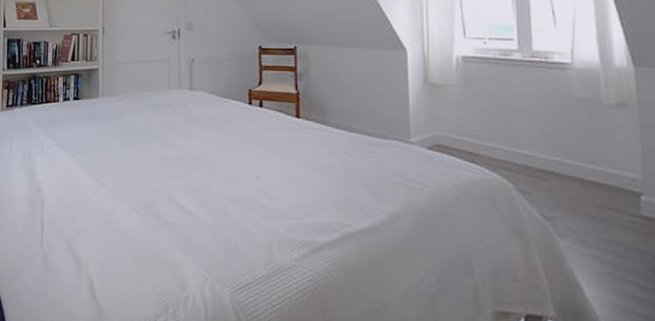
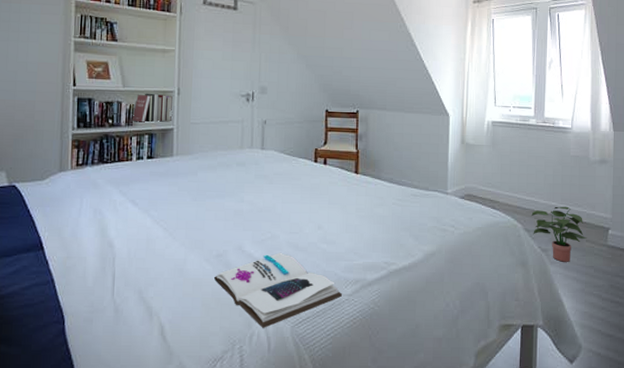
book: none [144,205,288,292] -> present [214,252,342,328]
potted plant: none [525,162,609,235] -> present [531,206,587,262]

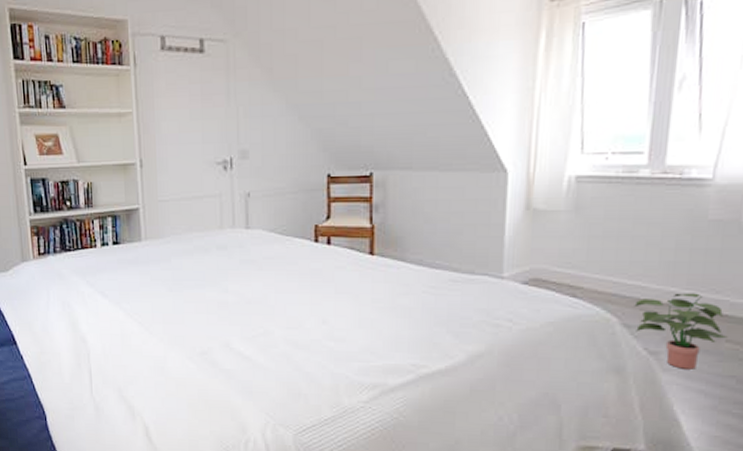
books: present [132,93,173,123] -> none [91,167,136,203]
book: present [214,252,342,328] -> none [200,350,356,435]

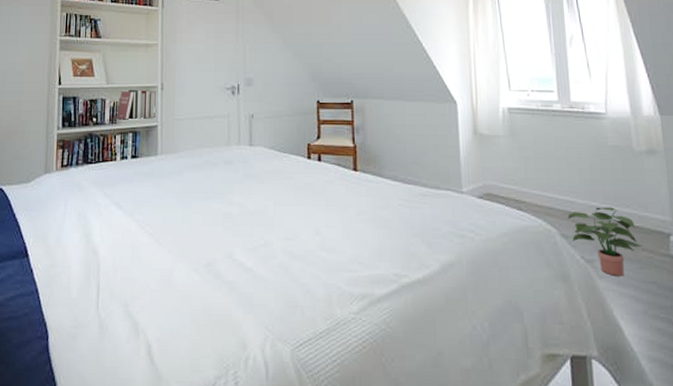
books: none [91,167,136,203] -> present [115,89,156,120]

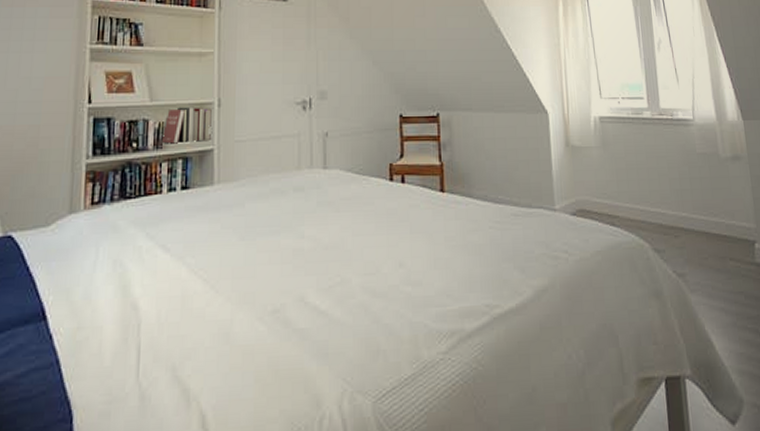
potted plant: present [567,207,643,276] -> none [659,217,730,289]

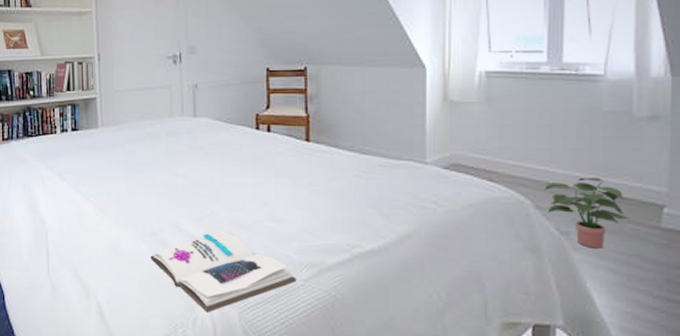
book: none [270,301,435,407] -> present [151,231,296,313]
potted plant: none [659,217,730,289] -> present [544,177,629,248]

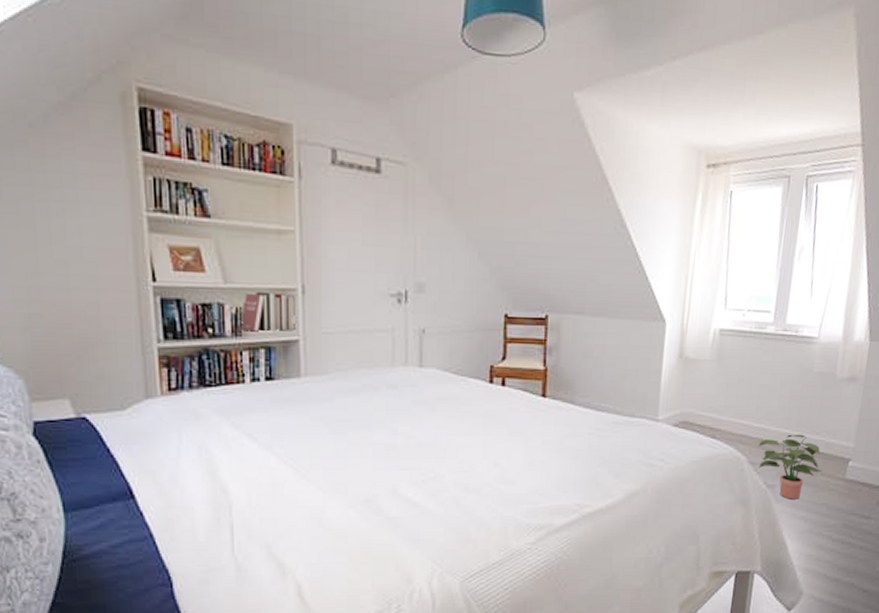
book: present [151,231,296,313] -> none [363,495,523,584]

